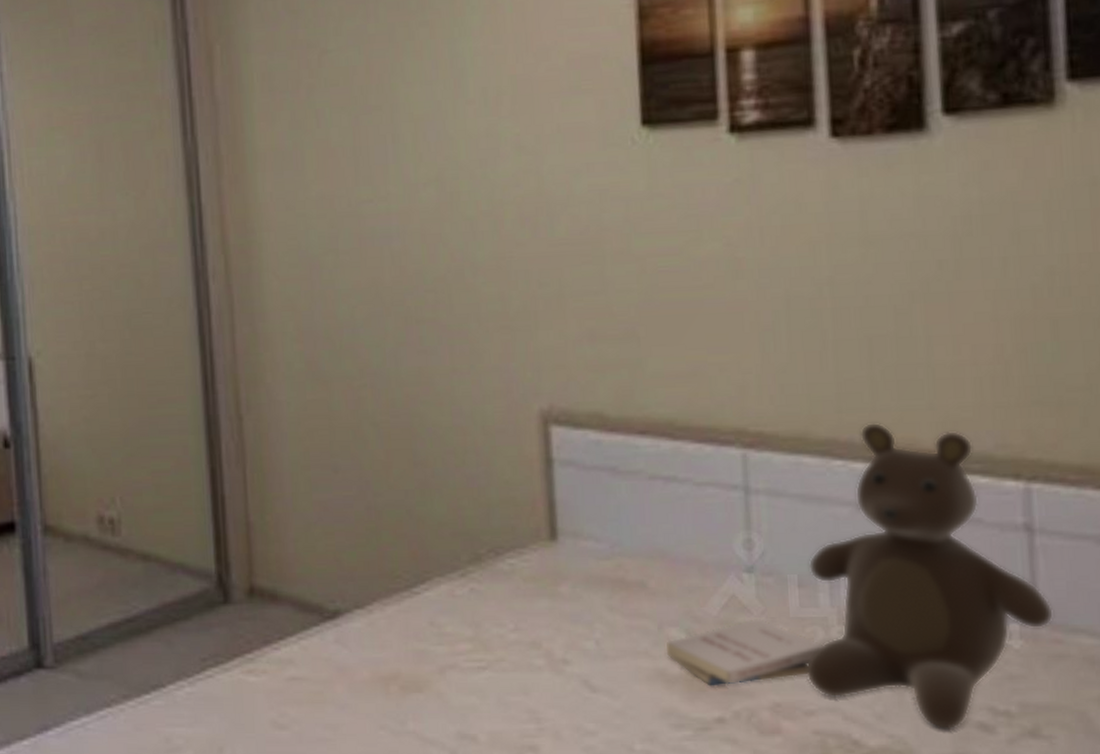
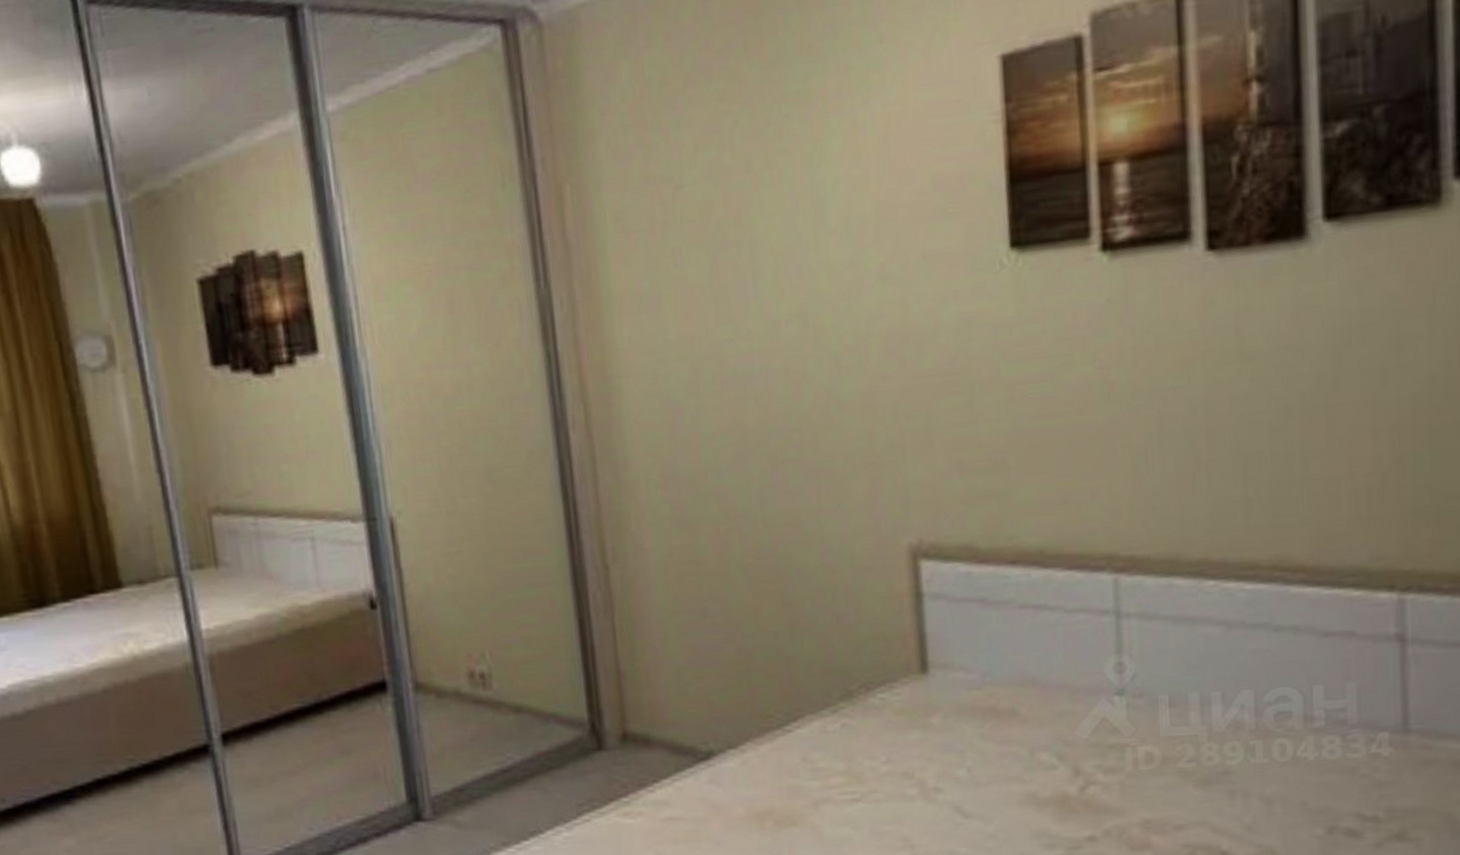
books: present [664,617,826,686] -> none [1035,738,1196,807]
teddy bear: present [806,422,1055,730] -> none [1176,540,1424,837]

